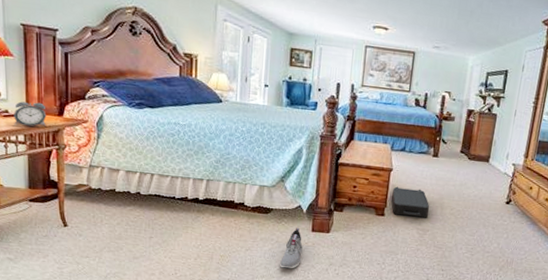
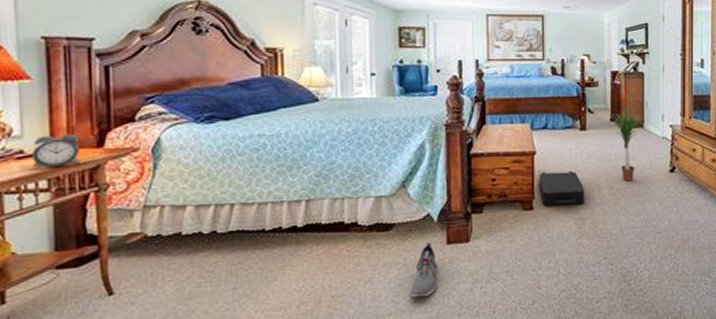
potted plant: none [454,141,495,206] -> present [604,105,651,182]

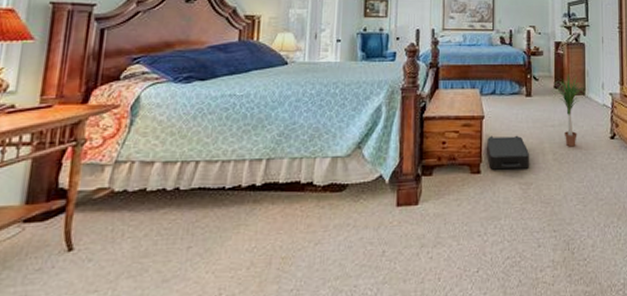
alarm clock: present [30,133,81,170] -> none [18,90,67,124]
athletic shoe: present [411,242,438,299] -> none [359,204,387,263]

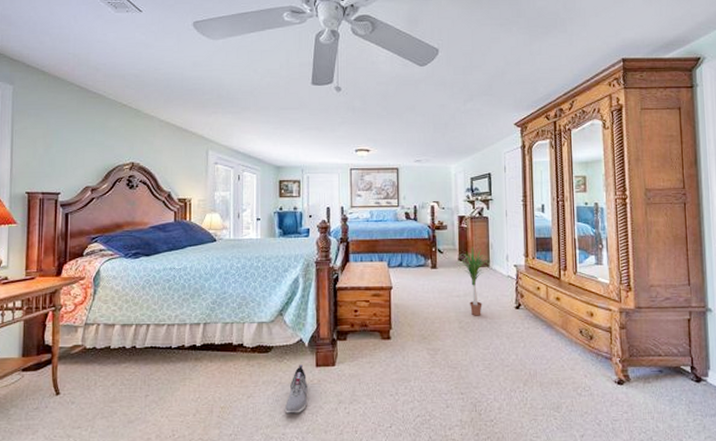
athletic shoe: none [359,204,387,263] -> present [285,364,308,415]
suitcase: present [487,135,530,170] -> none [396,304,437,336]

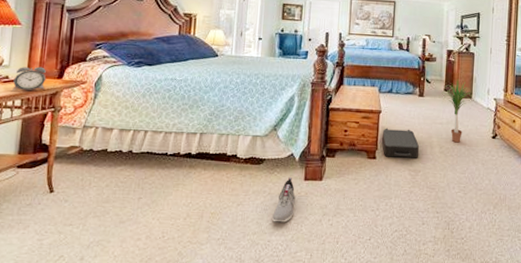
alarm clock: none [11,265,45,293] -> present [11,66,47,92]
suitcase: none [396,304,437,336] -> present [382,128,420,158]

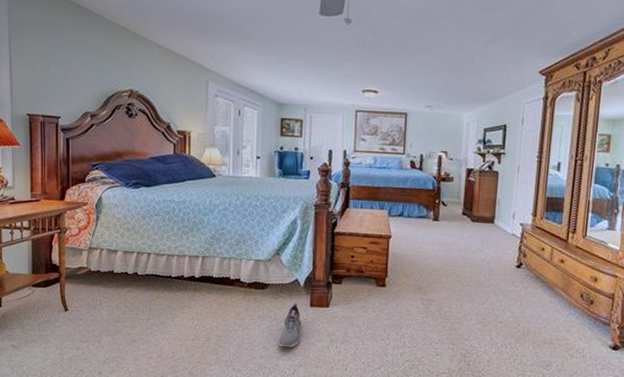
alarm clock: present [11,66,47,92] -> none [18,188,50,213]
suitcase: present [382,128,420,158] -> none [392,254,434,287]
potted plant: present [438,79,478,143] -> none [456,201,501,272]

